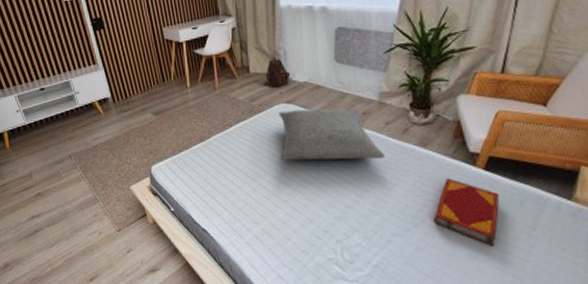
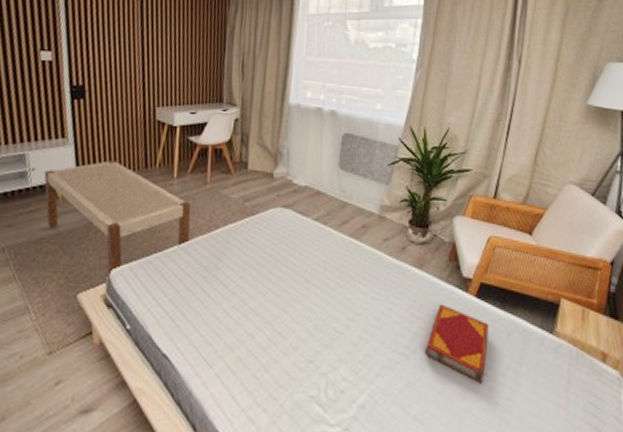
bench: none [86,78,209,169] -> present [44,160,191,273]
backpack: present [264,56,291,87] -> none [262,155,292,189]
pillow: present [279,108,385,160] -> none [269,216,380,278]

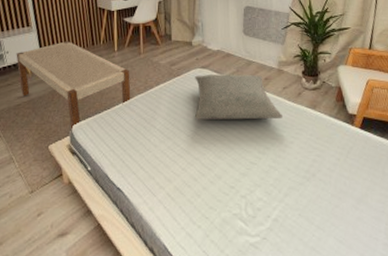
pillow: none [269,216,380,278] -> present [194,74,282,120]
hardback book: present [425,304,489,384] -> none [322,136,373,197]

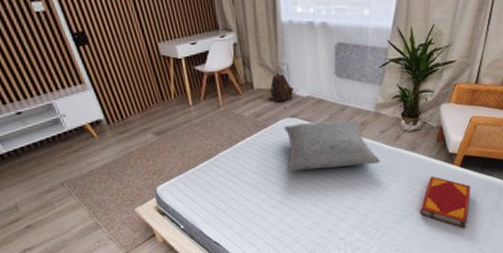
bench: present [16,41,131,128] -> none [74,98,216,190]
backpack: none [184,27,207,54] -> present [269,72,294,103]
hardback book: none [322,136,373,197] -> present [420,176,471,229]

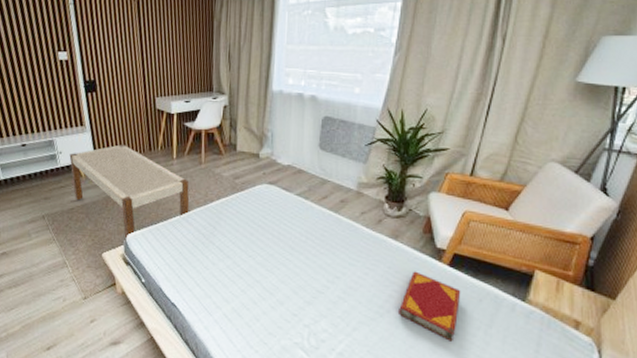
bench: none [74,98,216,190] -> present [69,144,190,238]
backpack: present [269,72,294,103] -> none [250,137,276,168]
pillow: present [284,120,380,171] -> none [257,191,358,246]

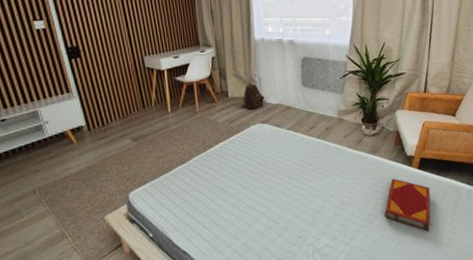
bench: present [69,144,190,238] -> none [57,105,190,196]
backpack: none [250,137,276,168] -> present [242,82,265,110]

